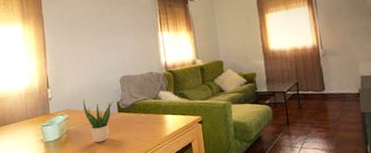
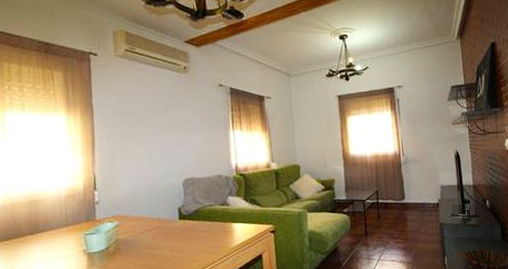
potted plant: present [82,98,114,143] -> none [137,202,175,254]

